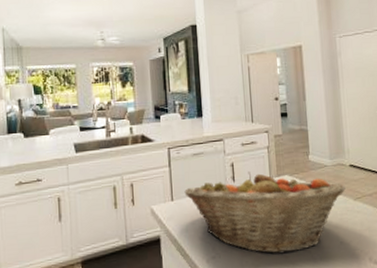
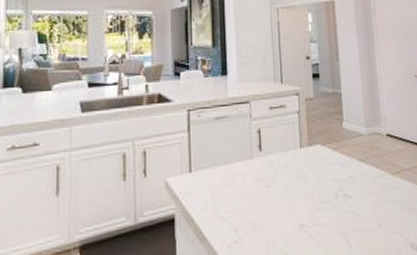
fruit basket: present [184,172,346,254] -> none [204,139,383,238]

